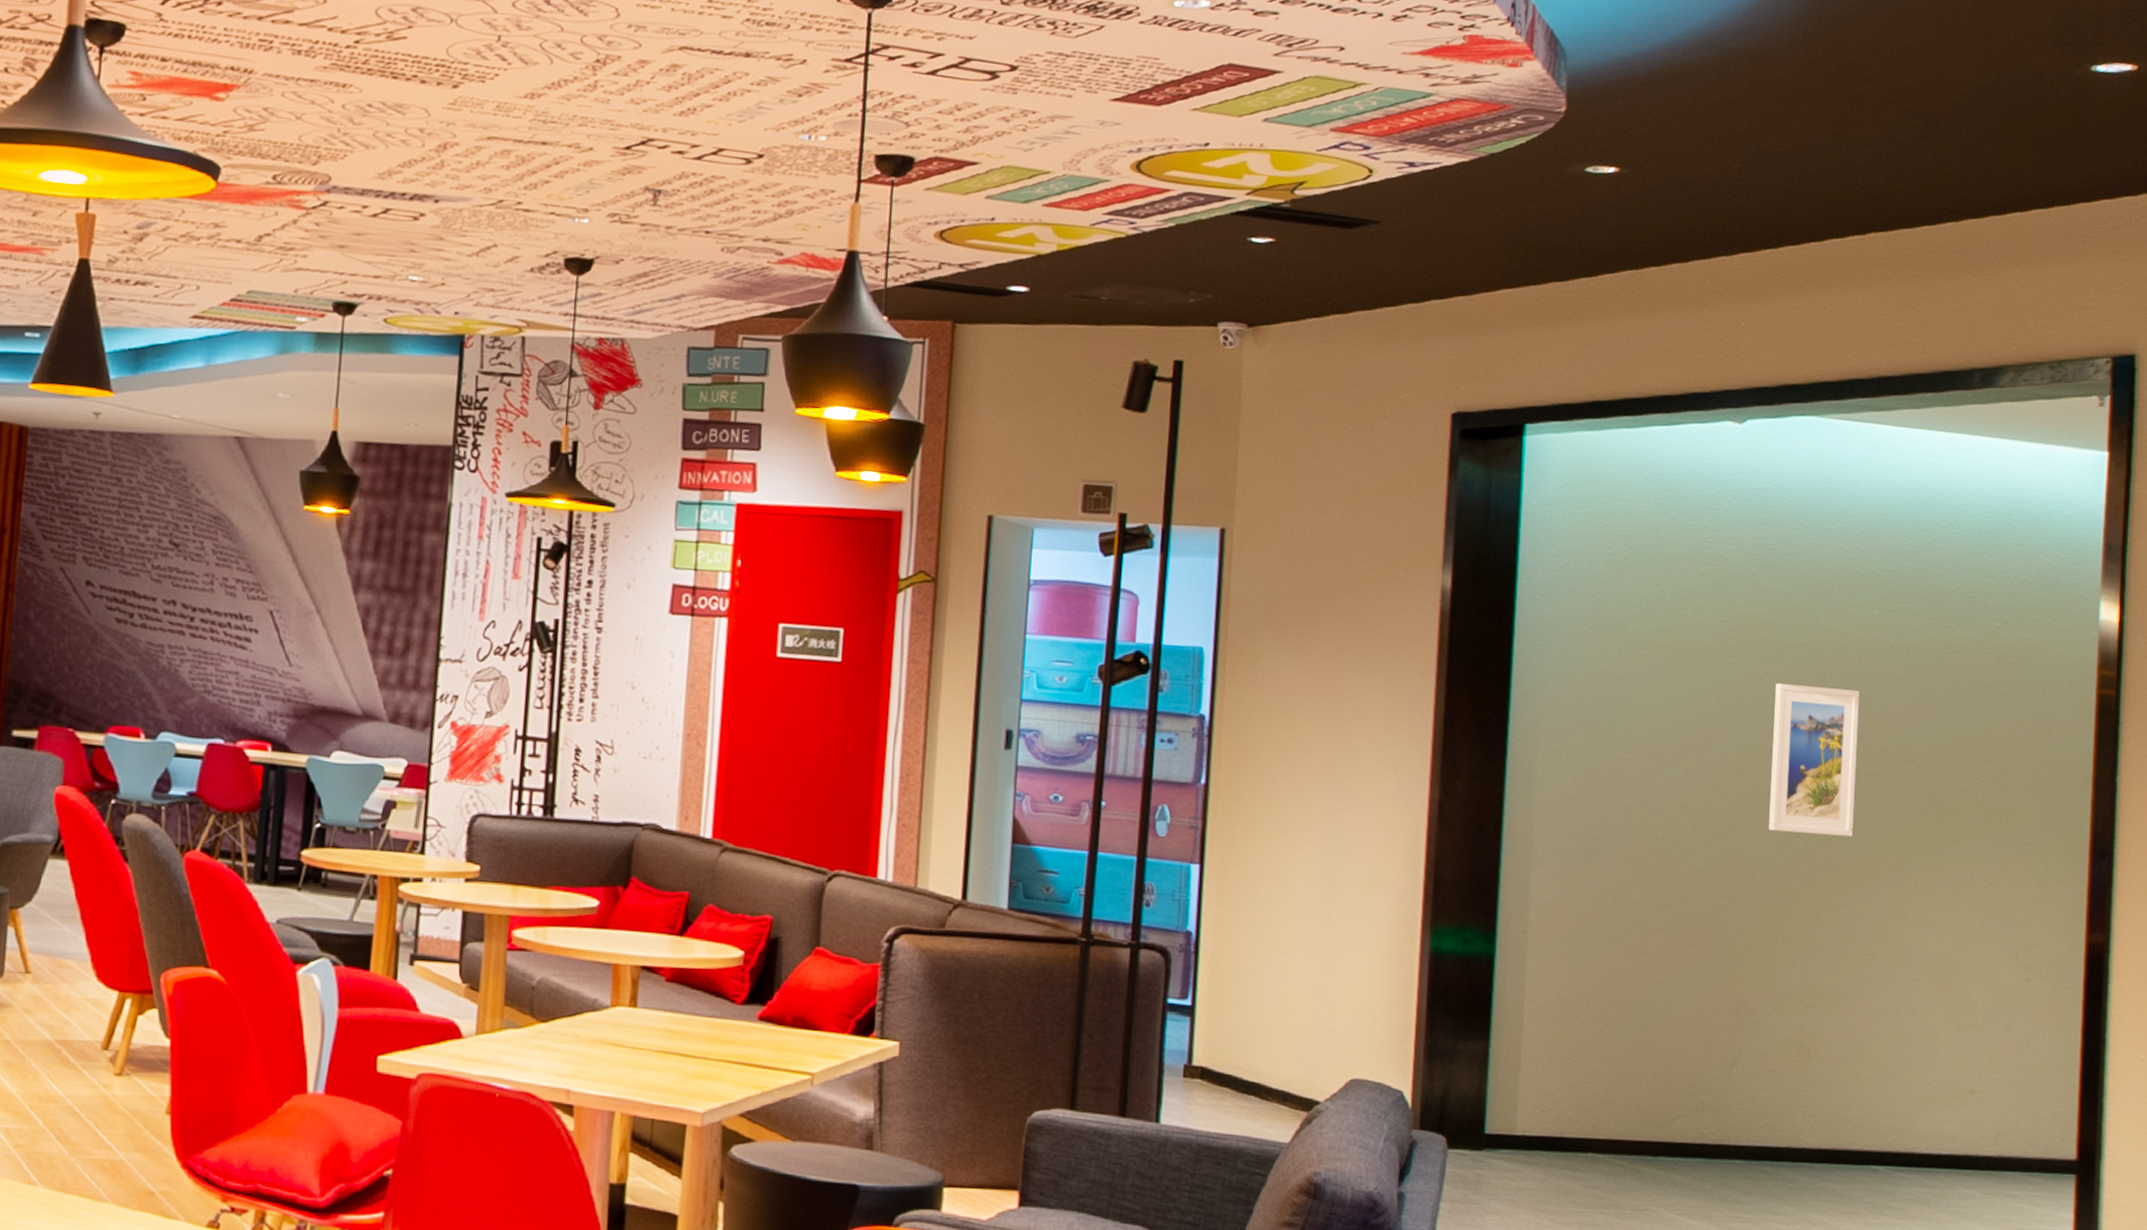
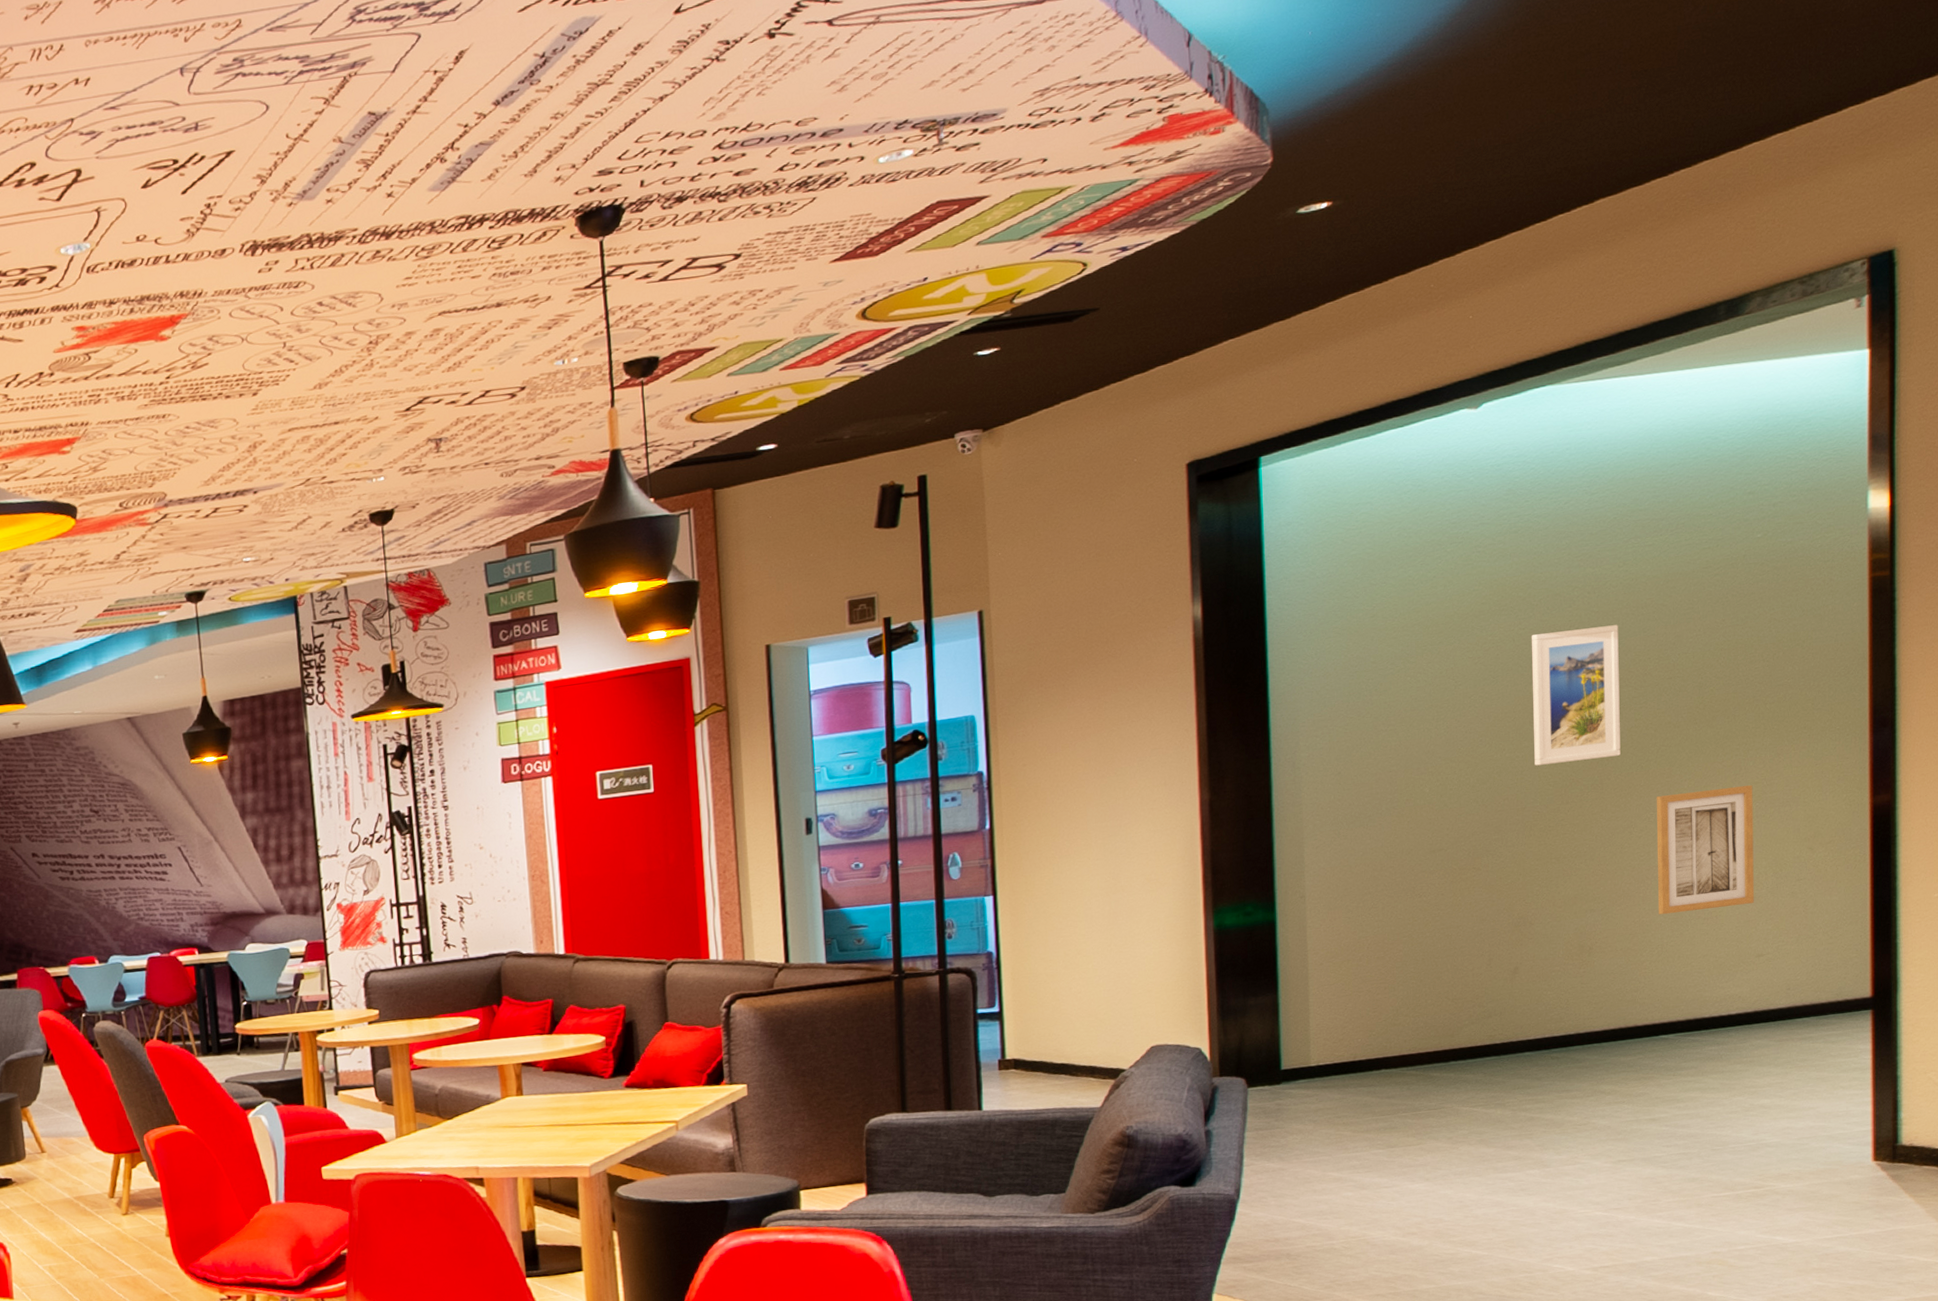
wall art: none [1877,890,1977,1030] -> present [1656,785,1754,915]

